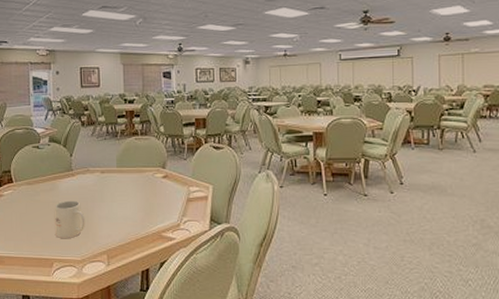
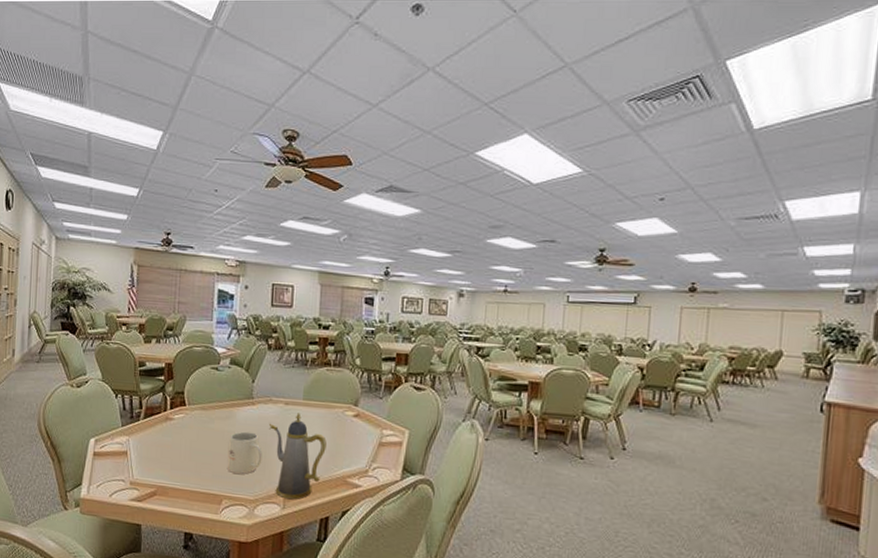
coffee pot: none [88,179,141,257] -> present [268,413,327,500]

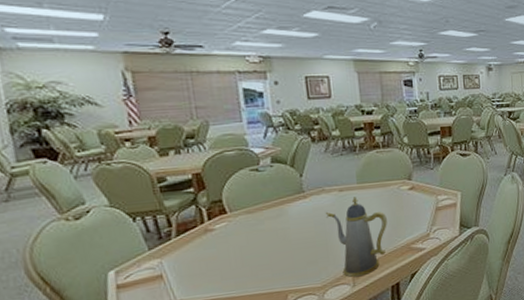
mug: present [227,431,263,475] -> none [284,224,324,268]

